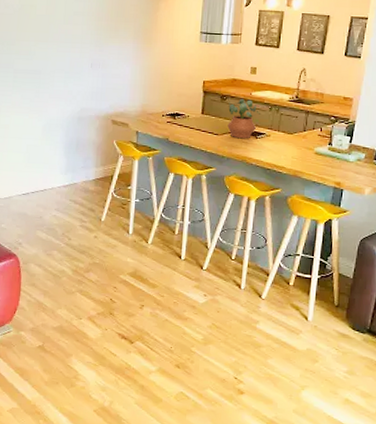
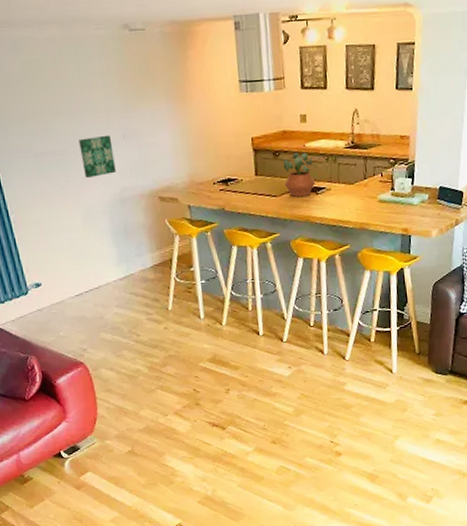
wall art: none [52,62,81,97] -> present [79,135,116,179]

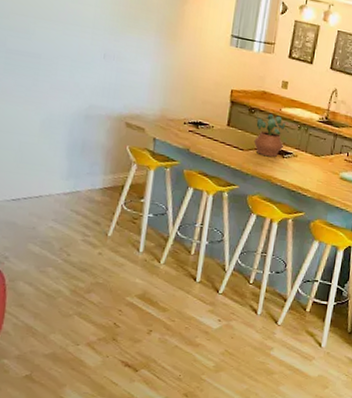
wall art: present [79,135,116,179] -> none [54,47,92,89]

